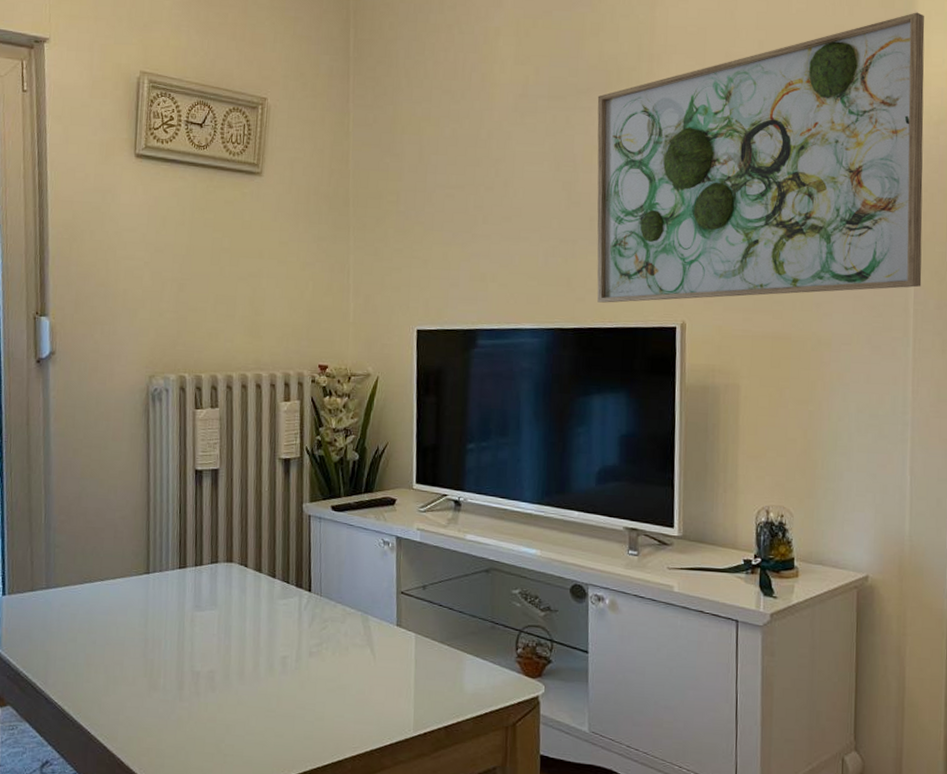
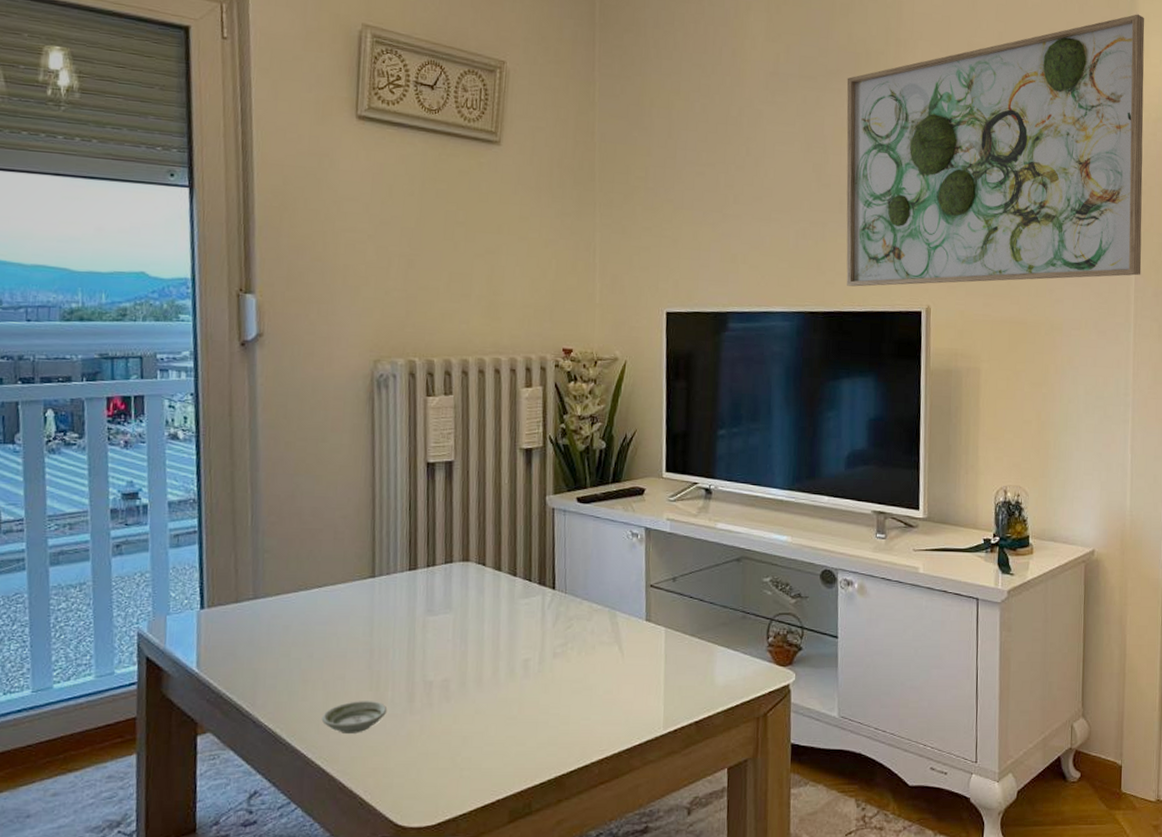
saucer: none [103,685,160,715] -> present [321,701,388,733]

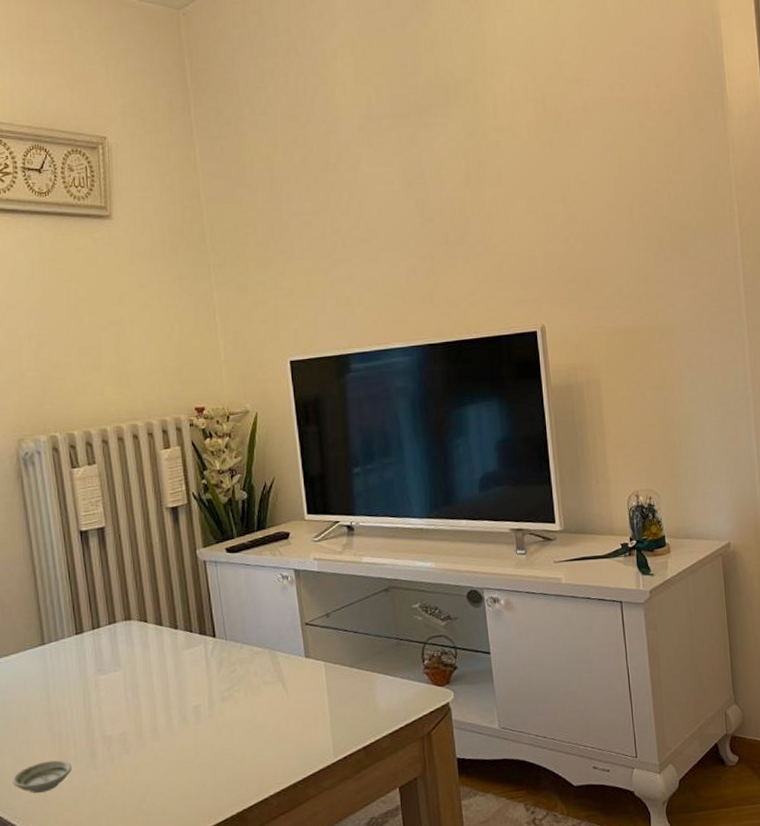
wall art: present [846,14,1145,287] -> none [439,11,749,315]

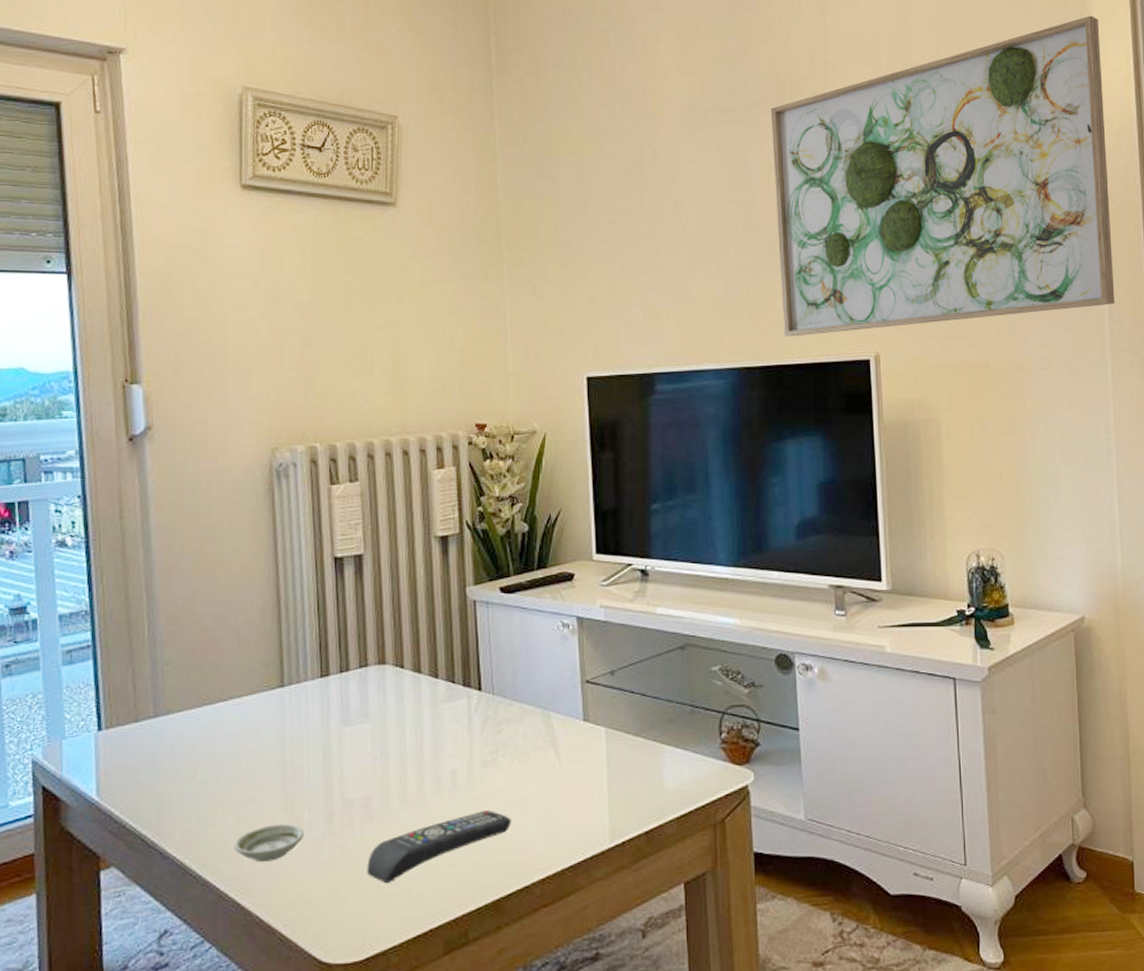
remote control: none [128,737,249,805] -> present [367,810,511,884]
wall art: none [439,11,749,315] -> present [770,15,1115,337]

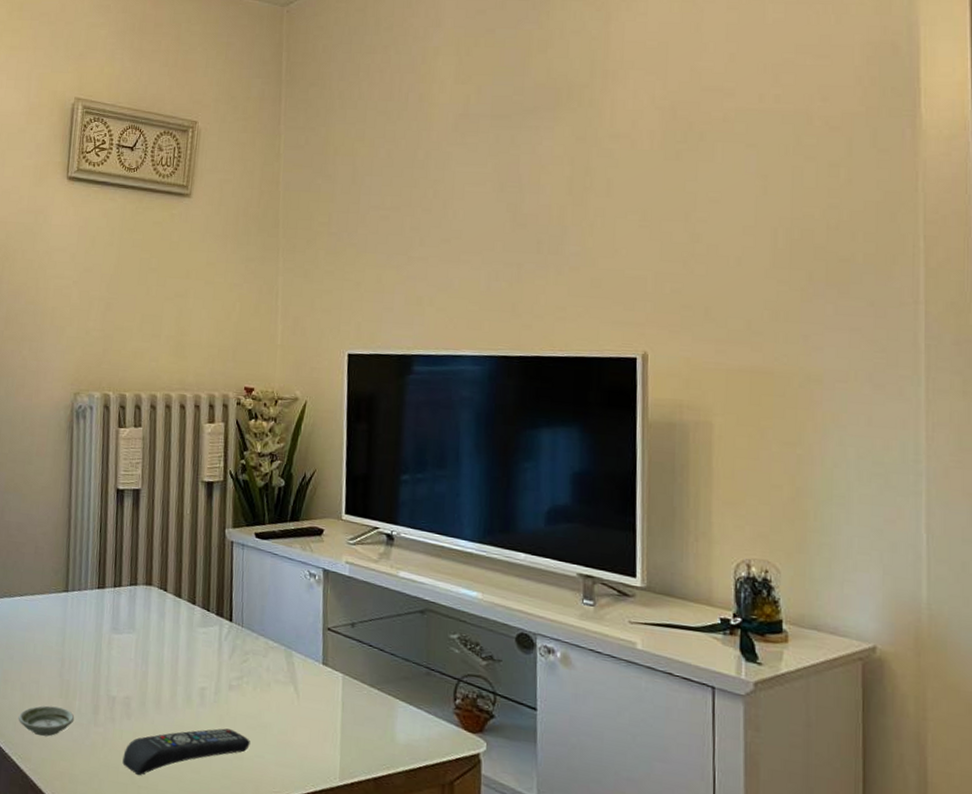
wall art: present [770,15,1115,337] -> none [545,18,934,331]

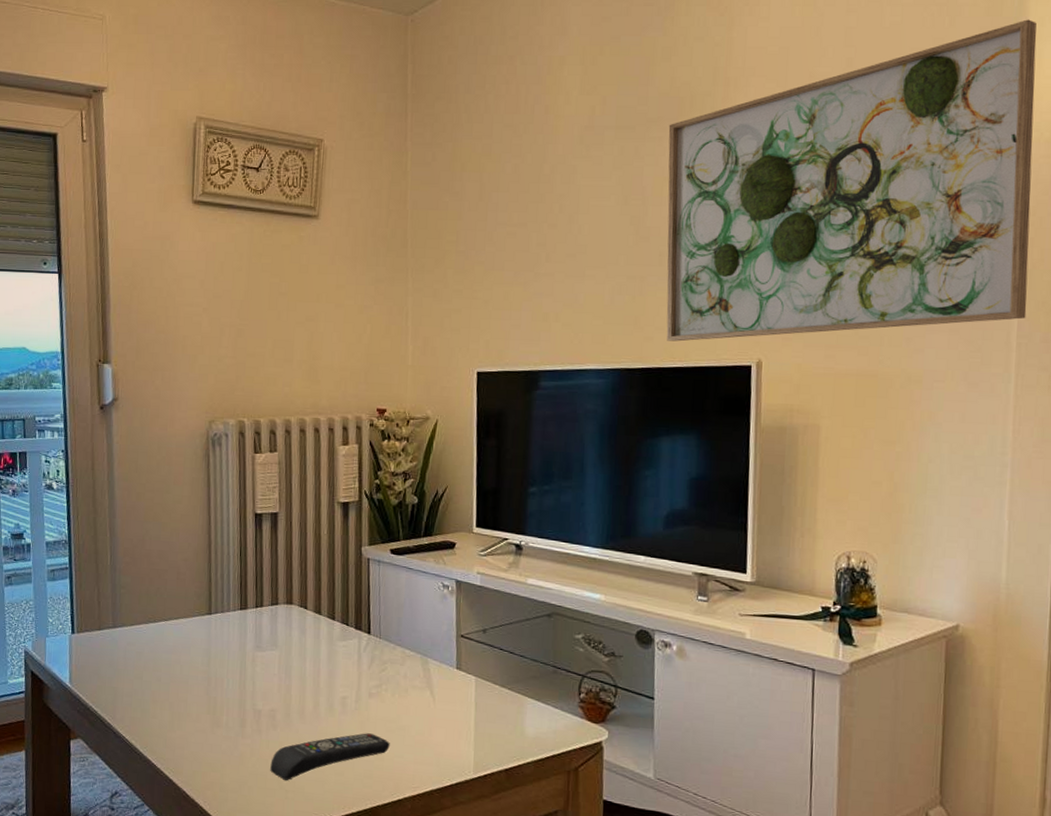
saucer: present [18,705,75,737] -> none [168,722,223,751]
wall art: none [545,18,934,331] -> present [666,19,1037,342]

